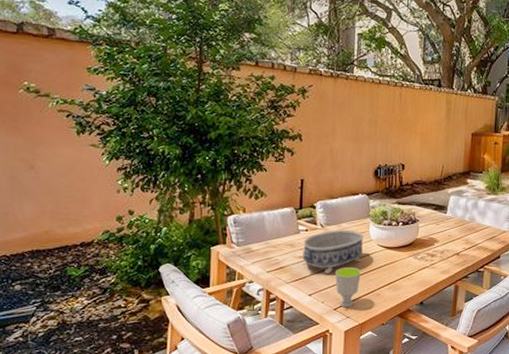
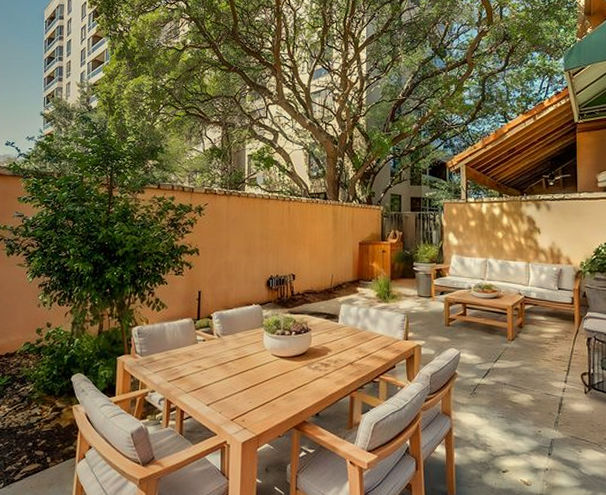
decorative bowl: present [303,229,364,274] -> none [201,339,259,384]
cup: present [335,267,361,307] -> none [232,377,257,418]

